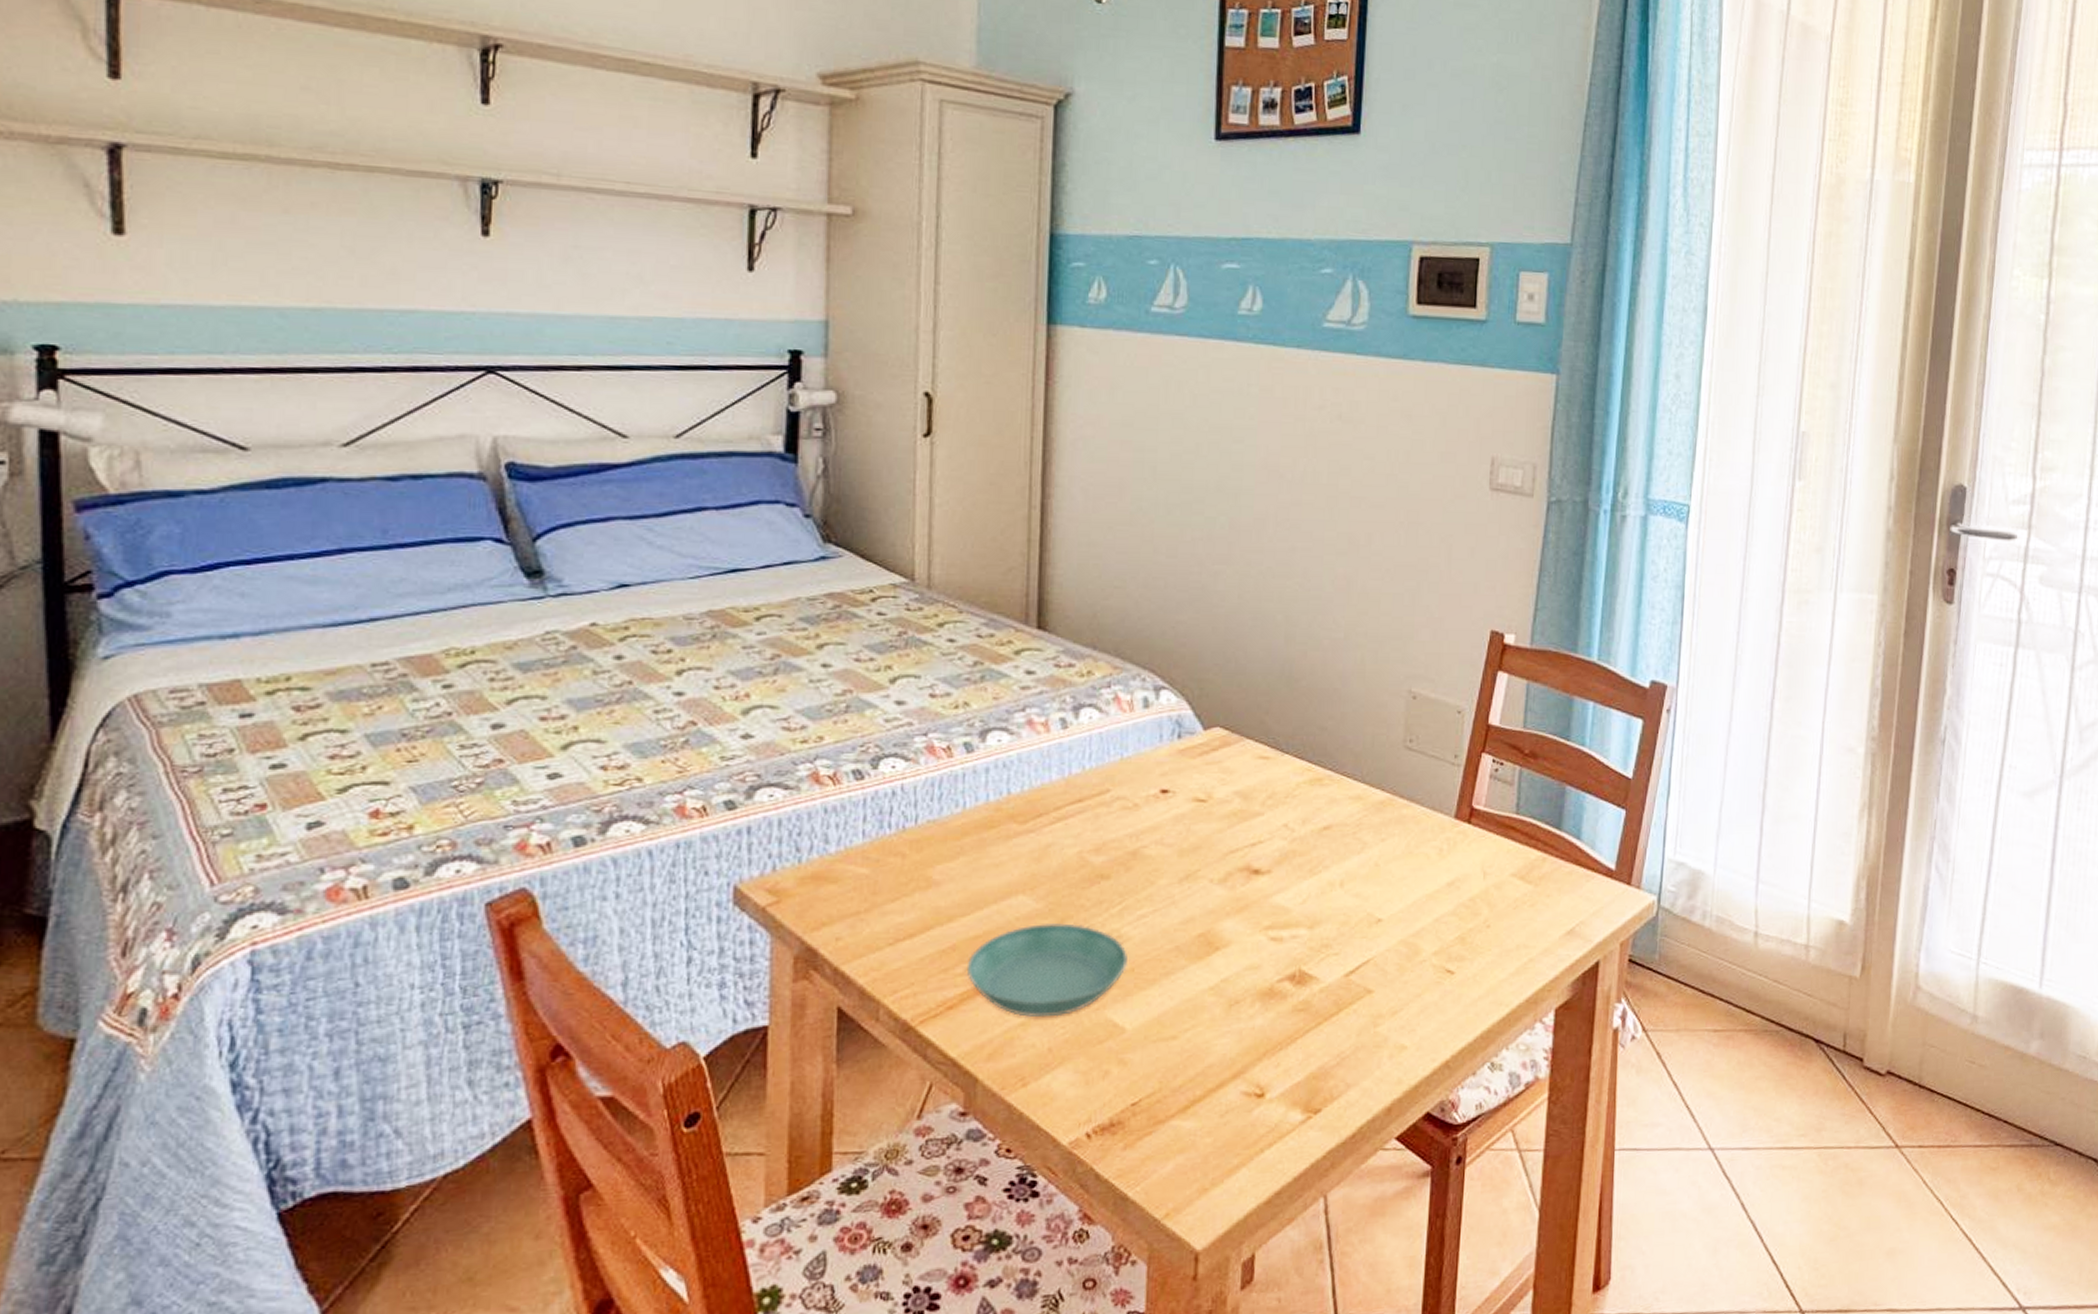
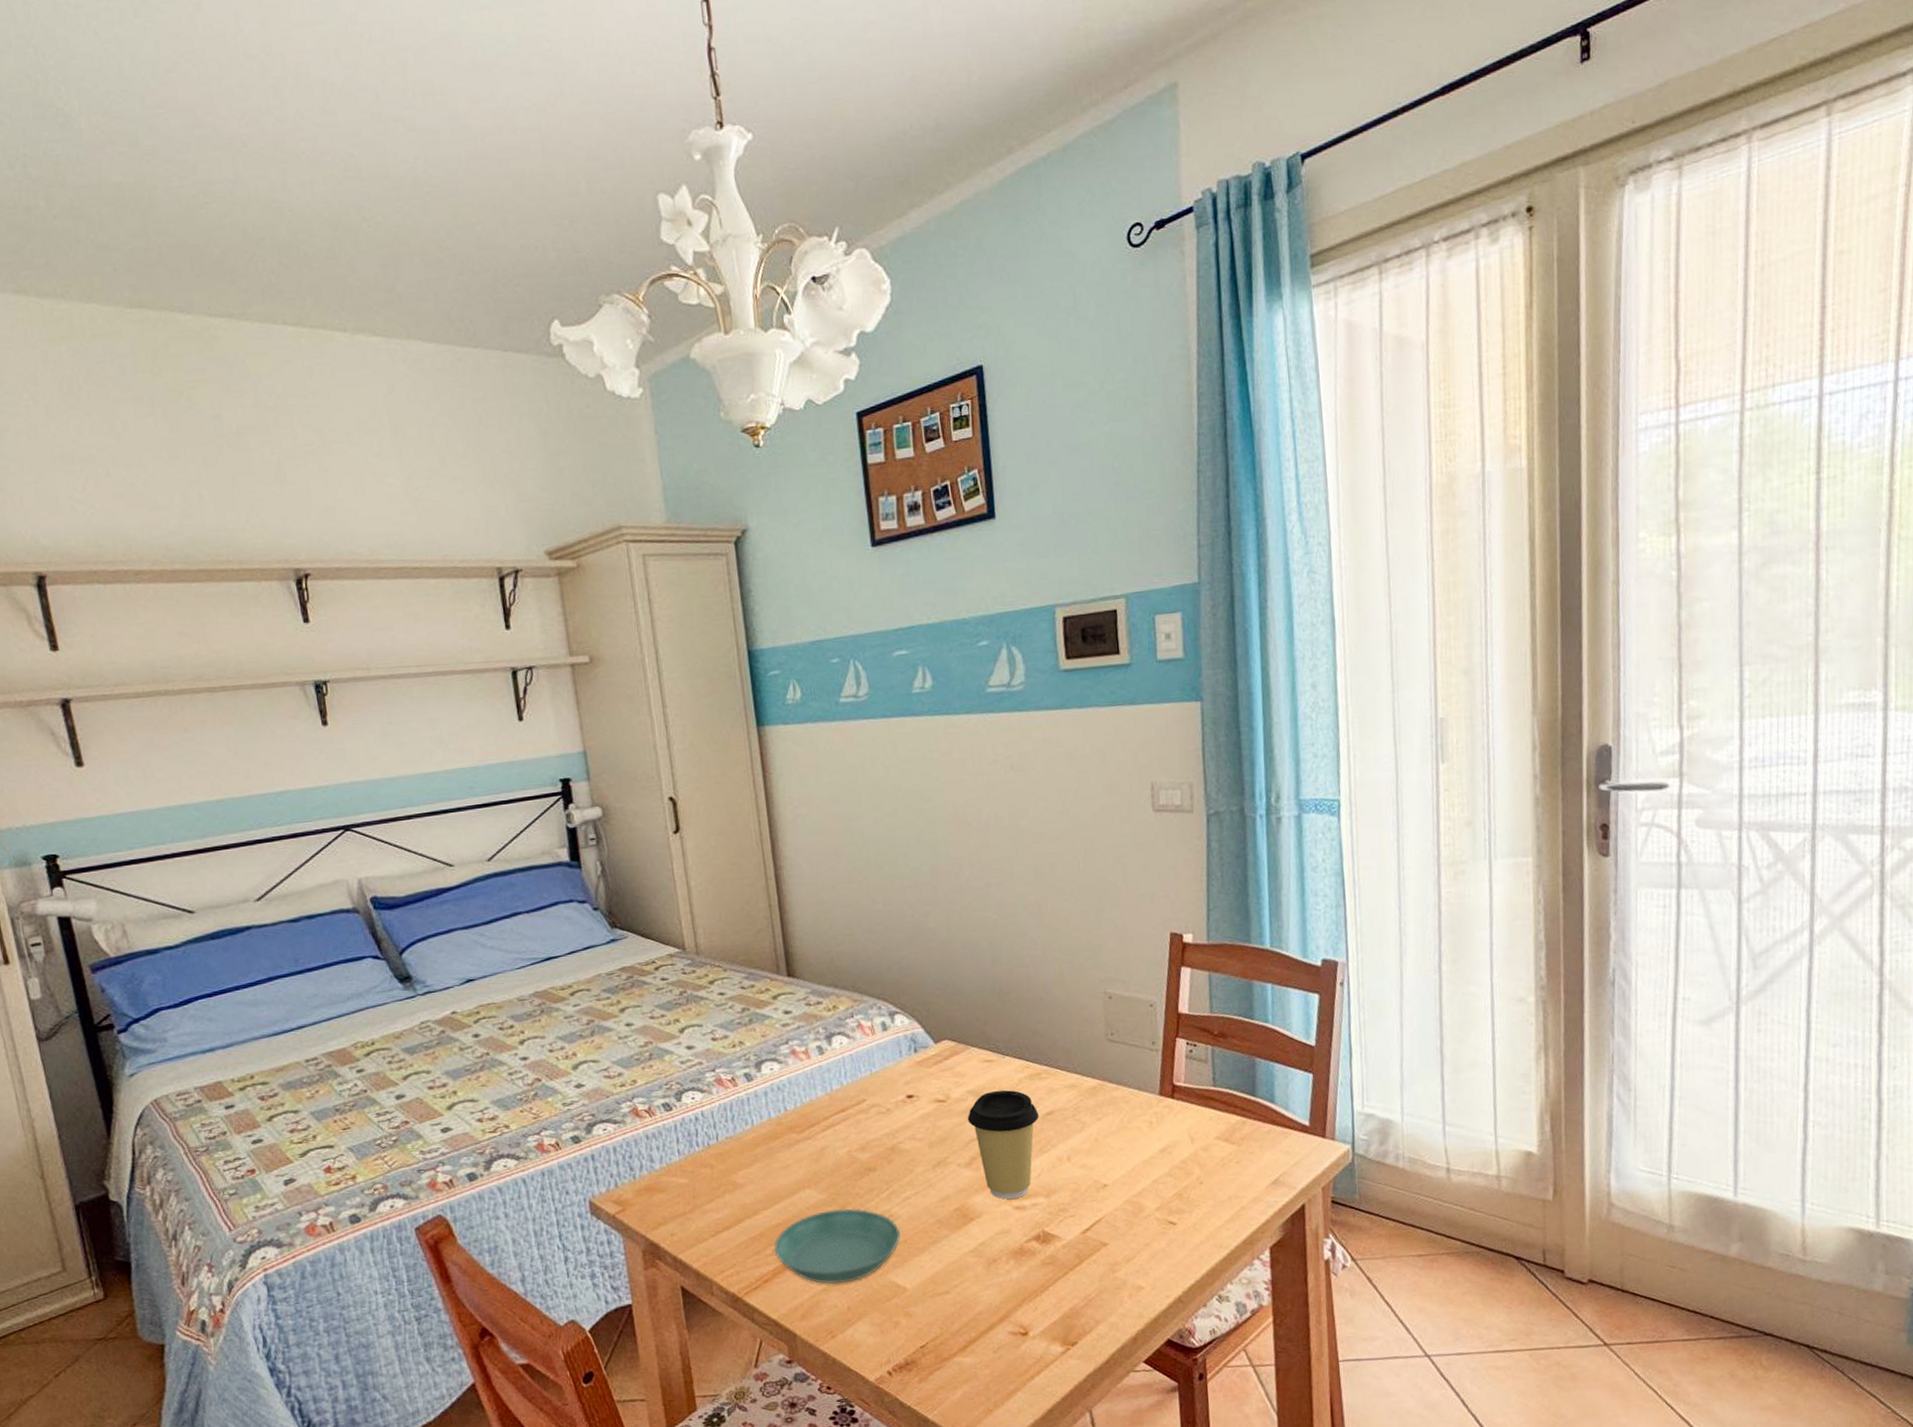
coffee cup: none [1229,794,1315,927] -> present [967,1090,1039,1199]

